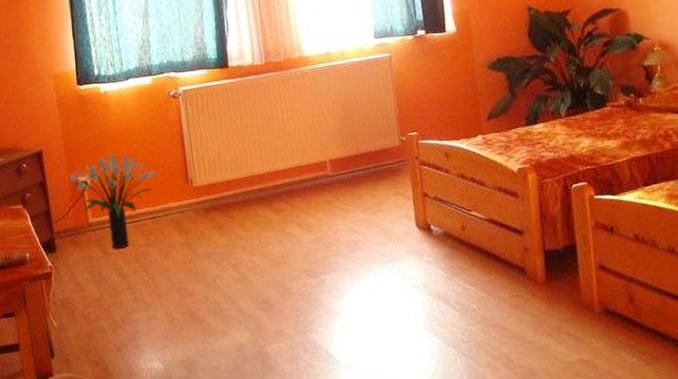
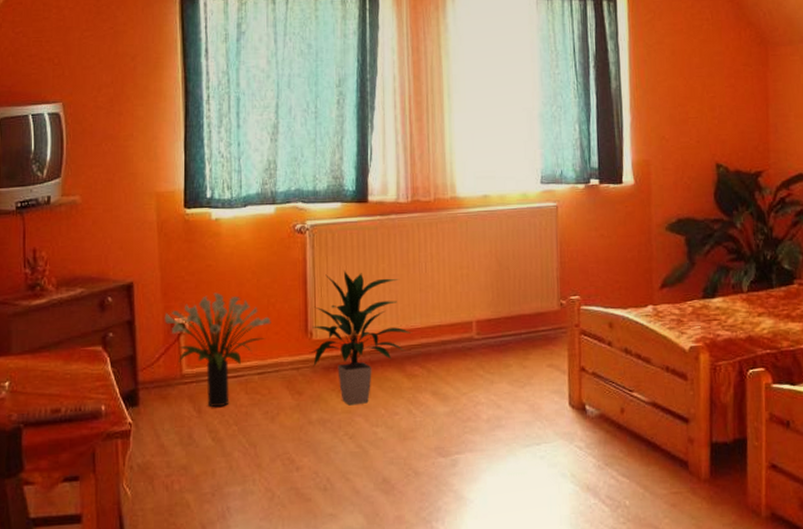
indoor plant: none [191,127,276,240] -> present [311,271,412,406]

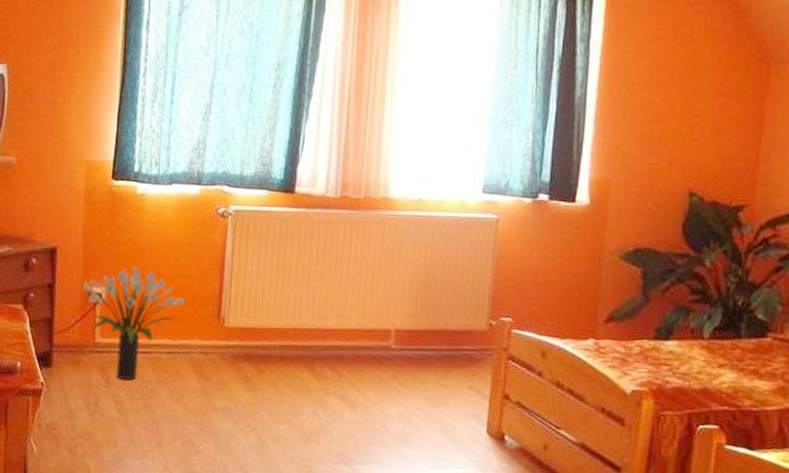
indoor plant: present [311,271,412,406] -> none [222,261,326,399]

